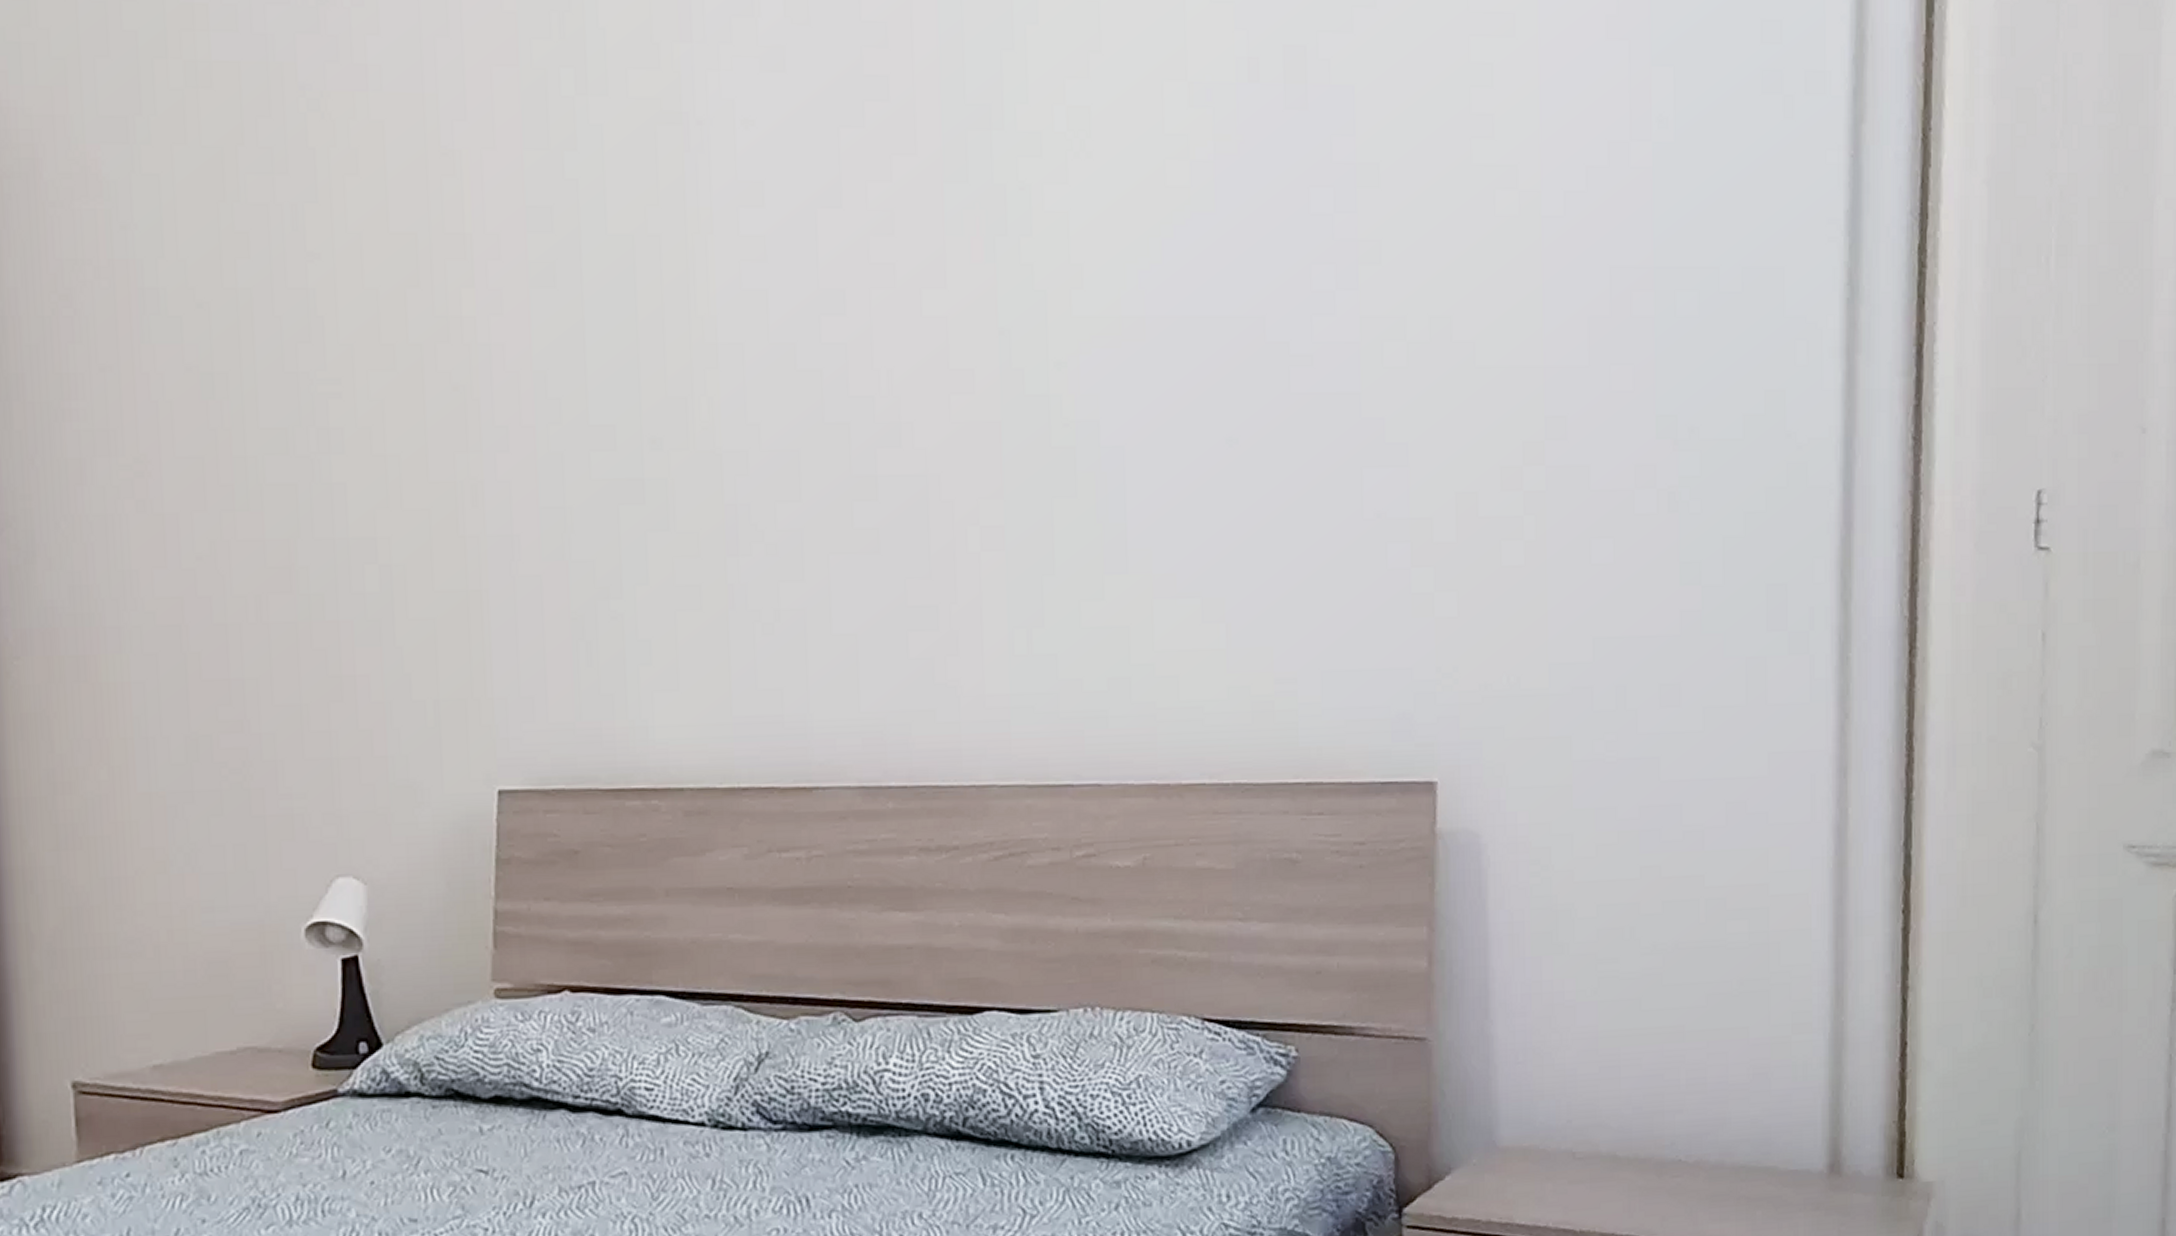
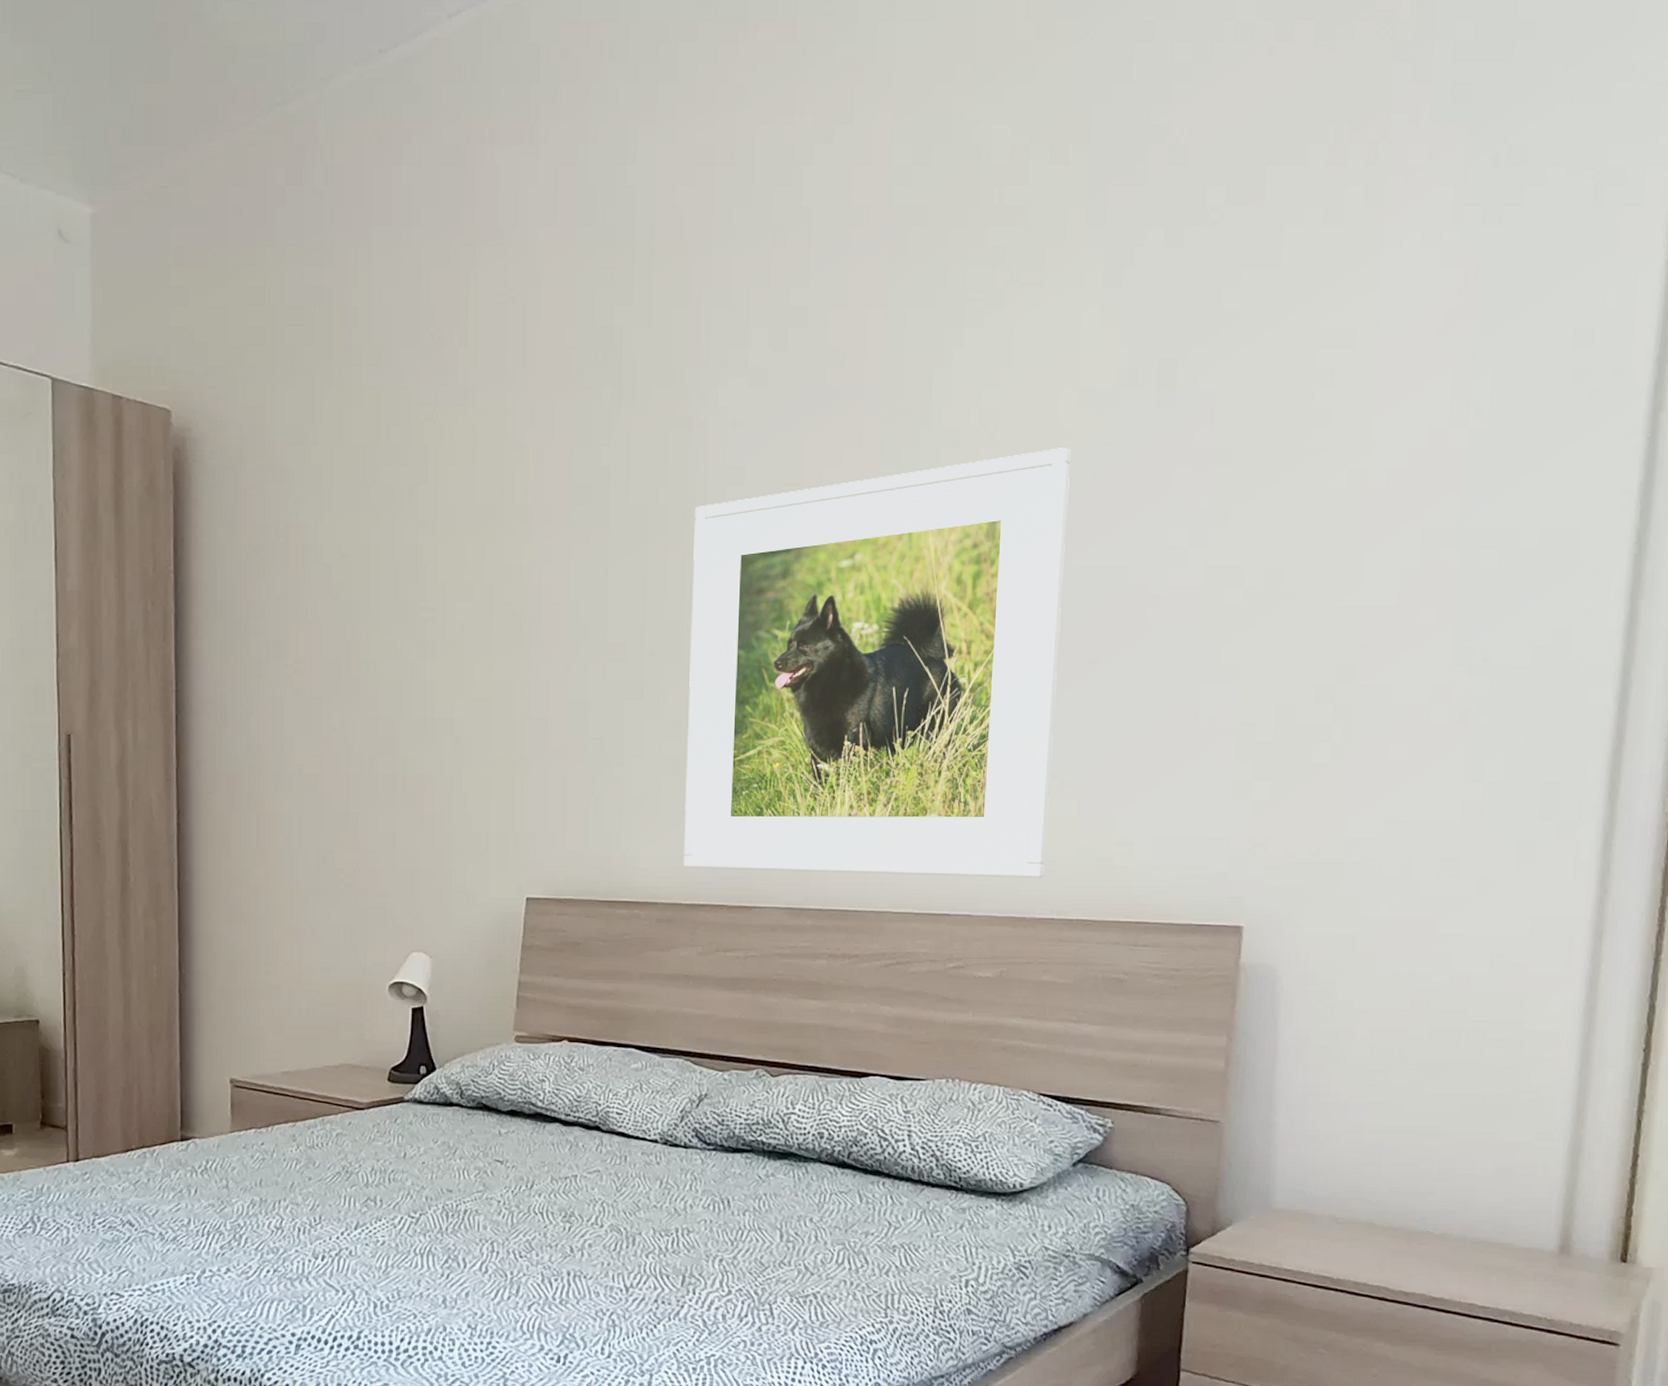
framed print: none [699,160,1189,738] -> present [683,448,1071,878]

